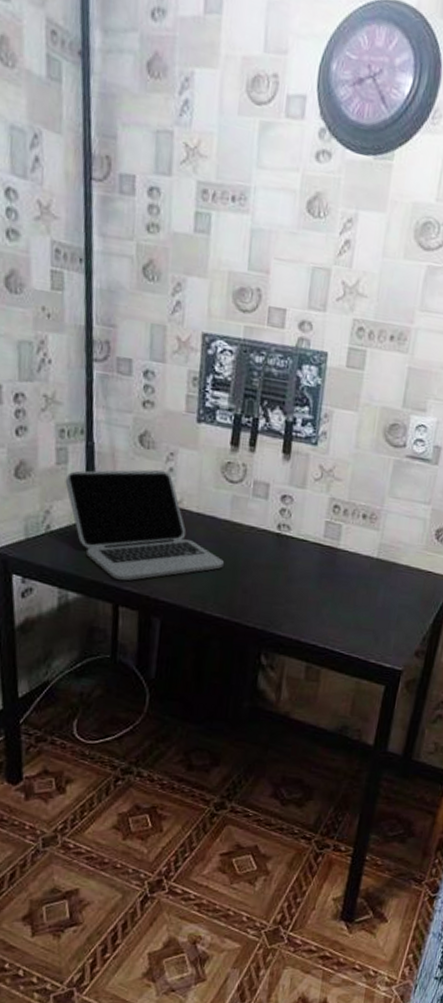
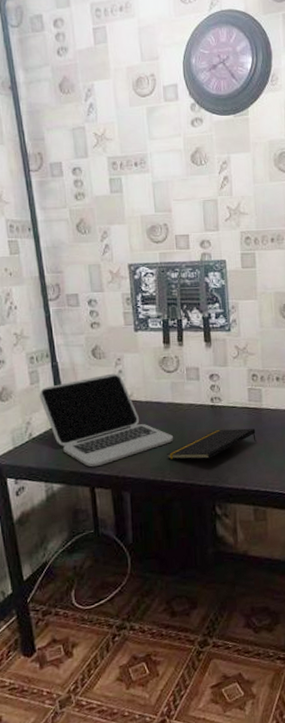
notepad: none [212,564,326,597] -> present [166,428,257,460]

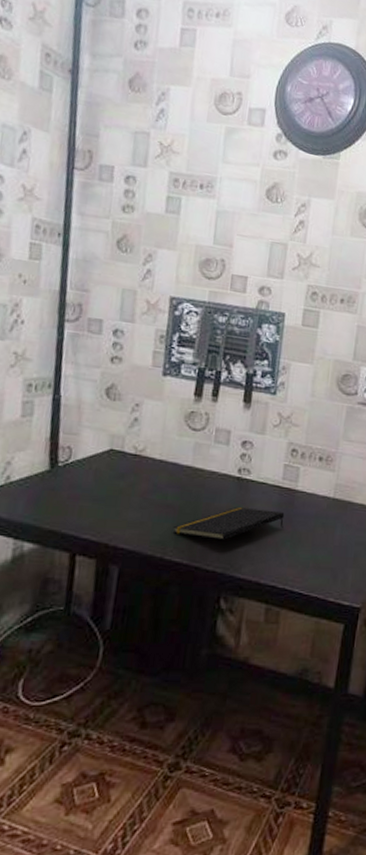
laptop: present [39,373,174,467] -> none [29,419,186,530]

